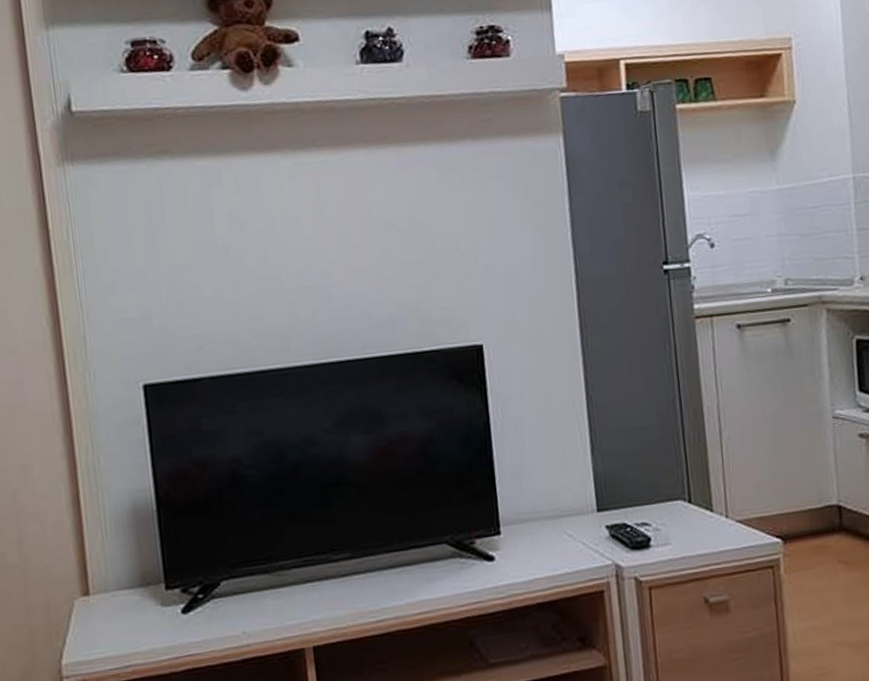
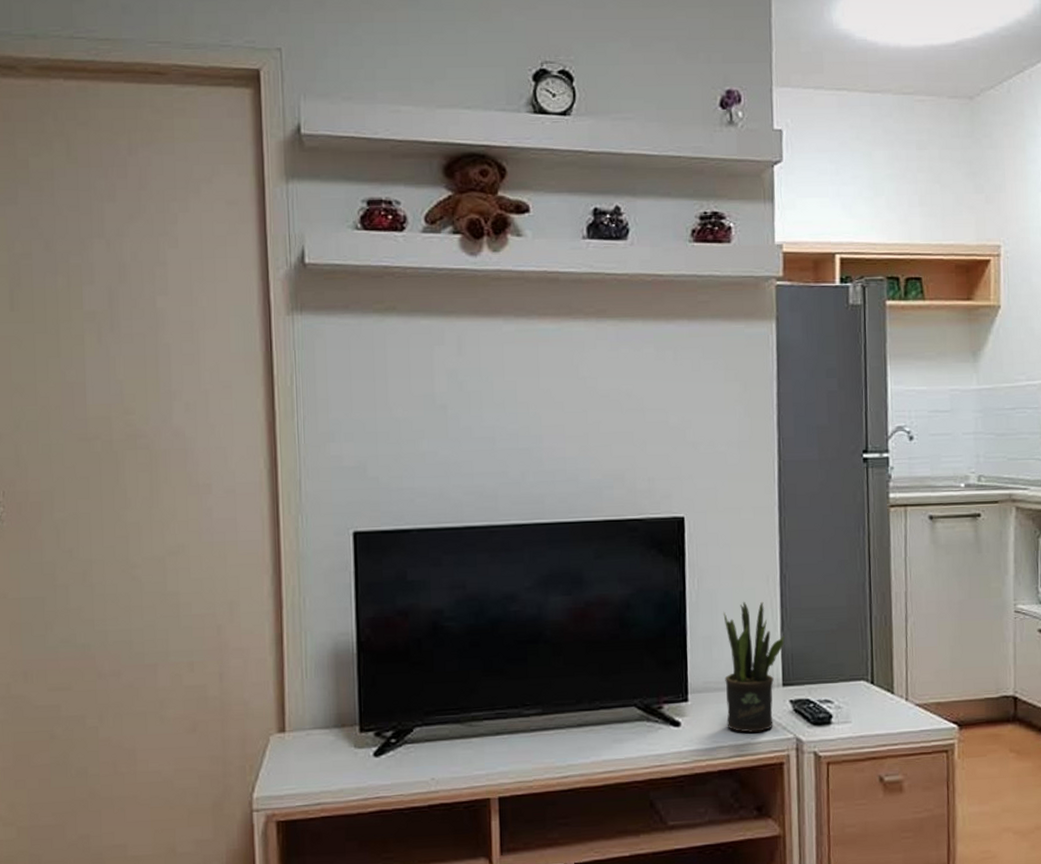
potted plant: none [530,426,596,562] -> present [723,601,785,733]

